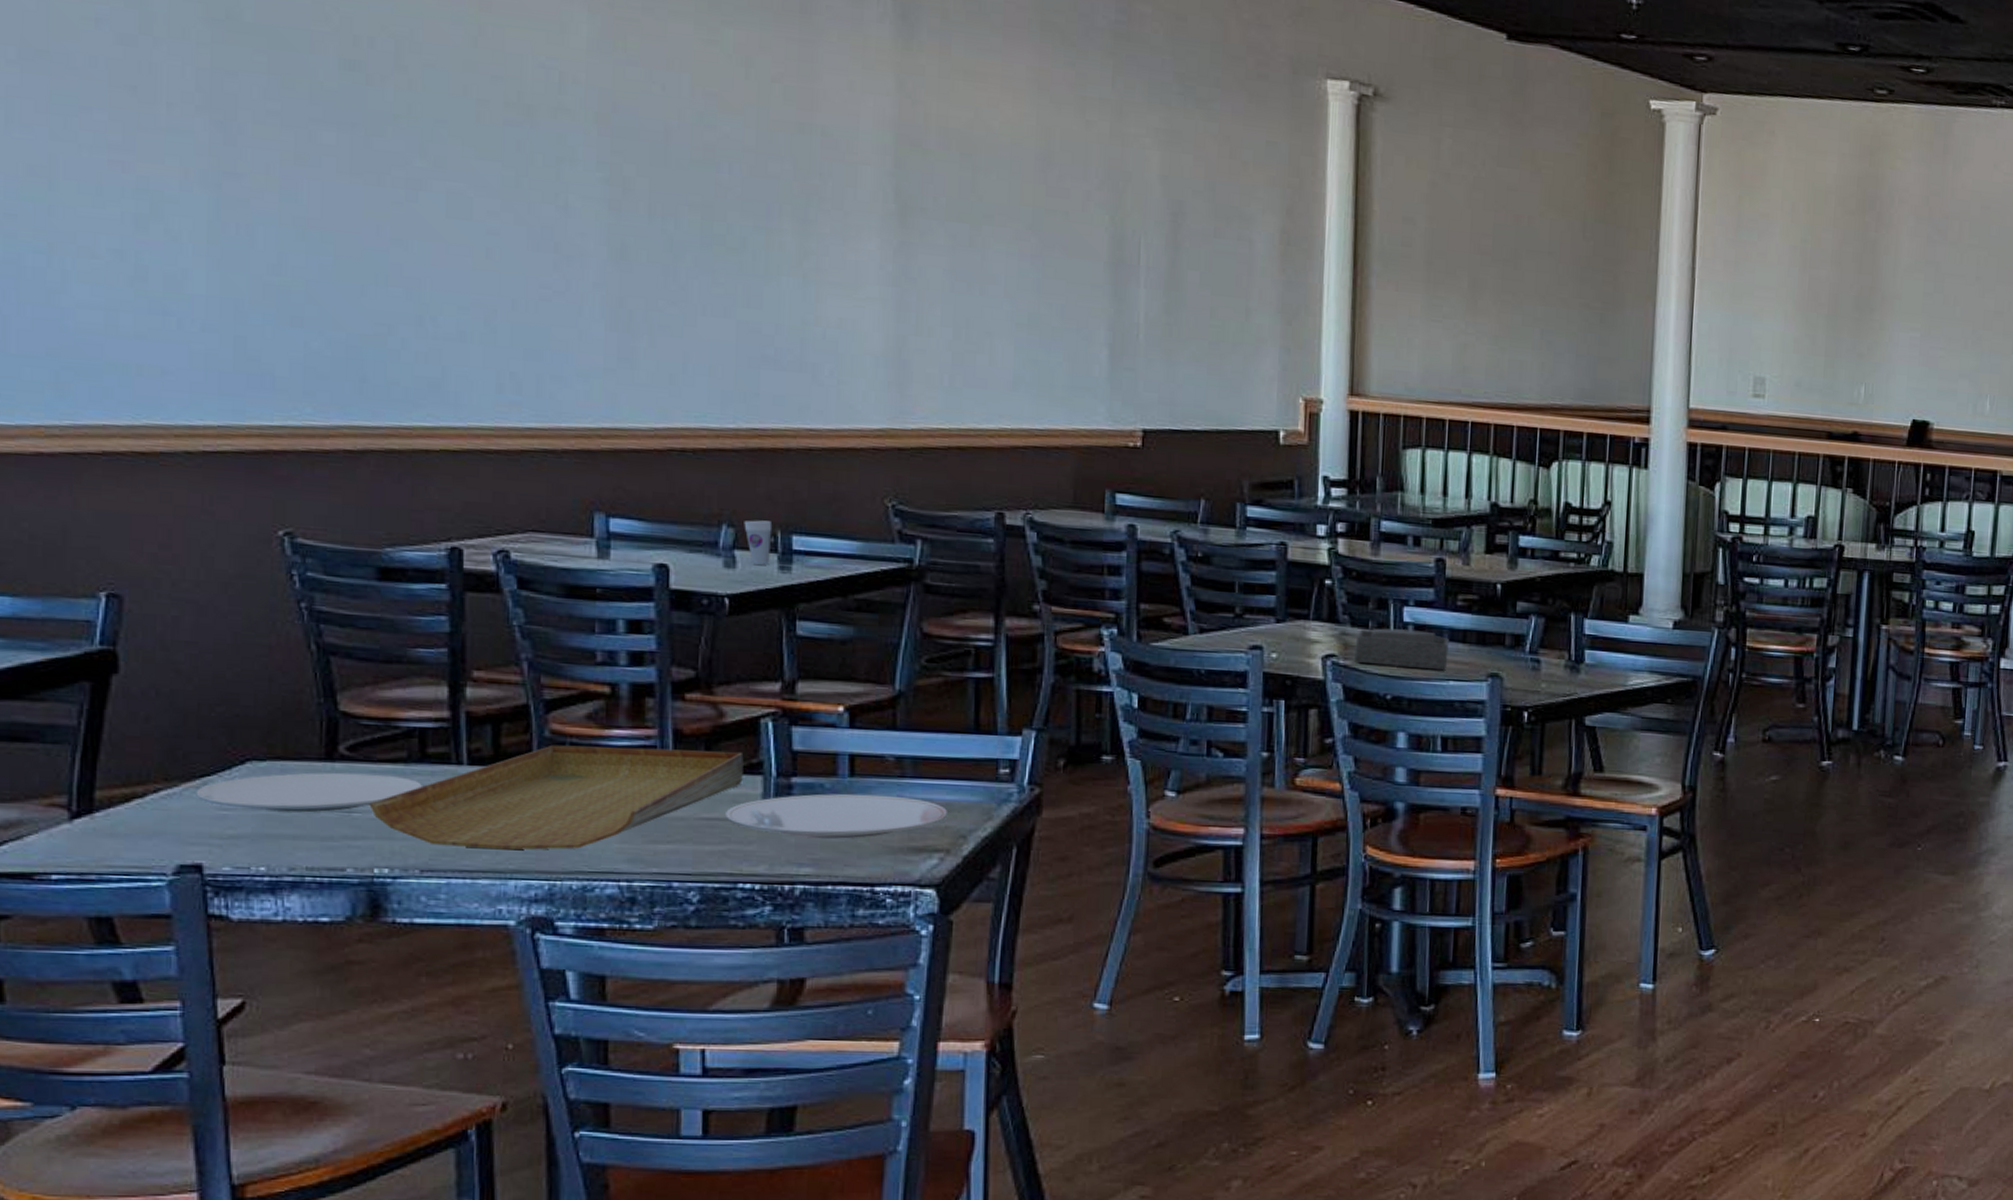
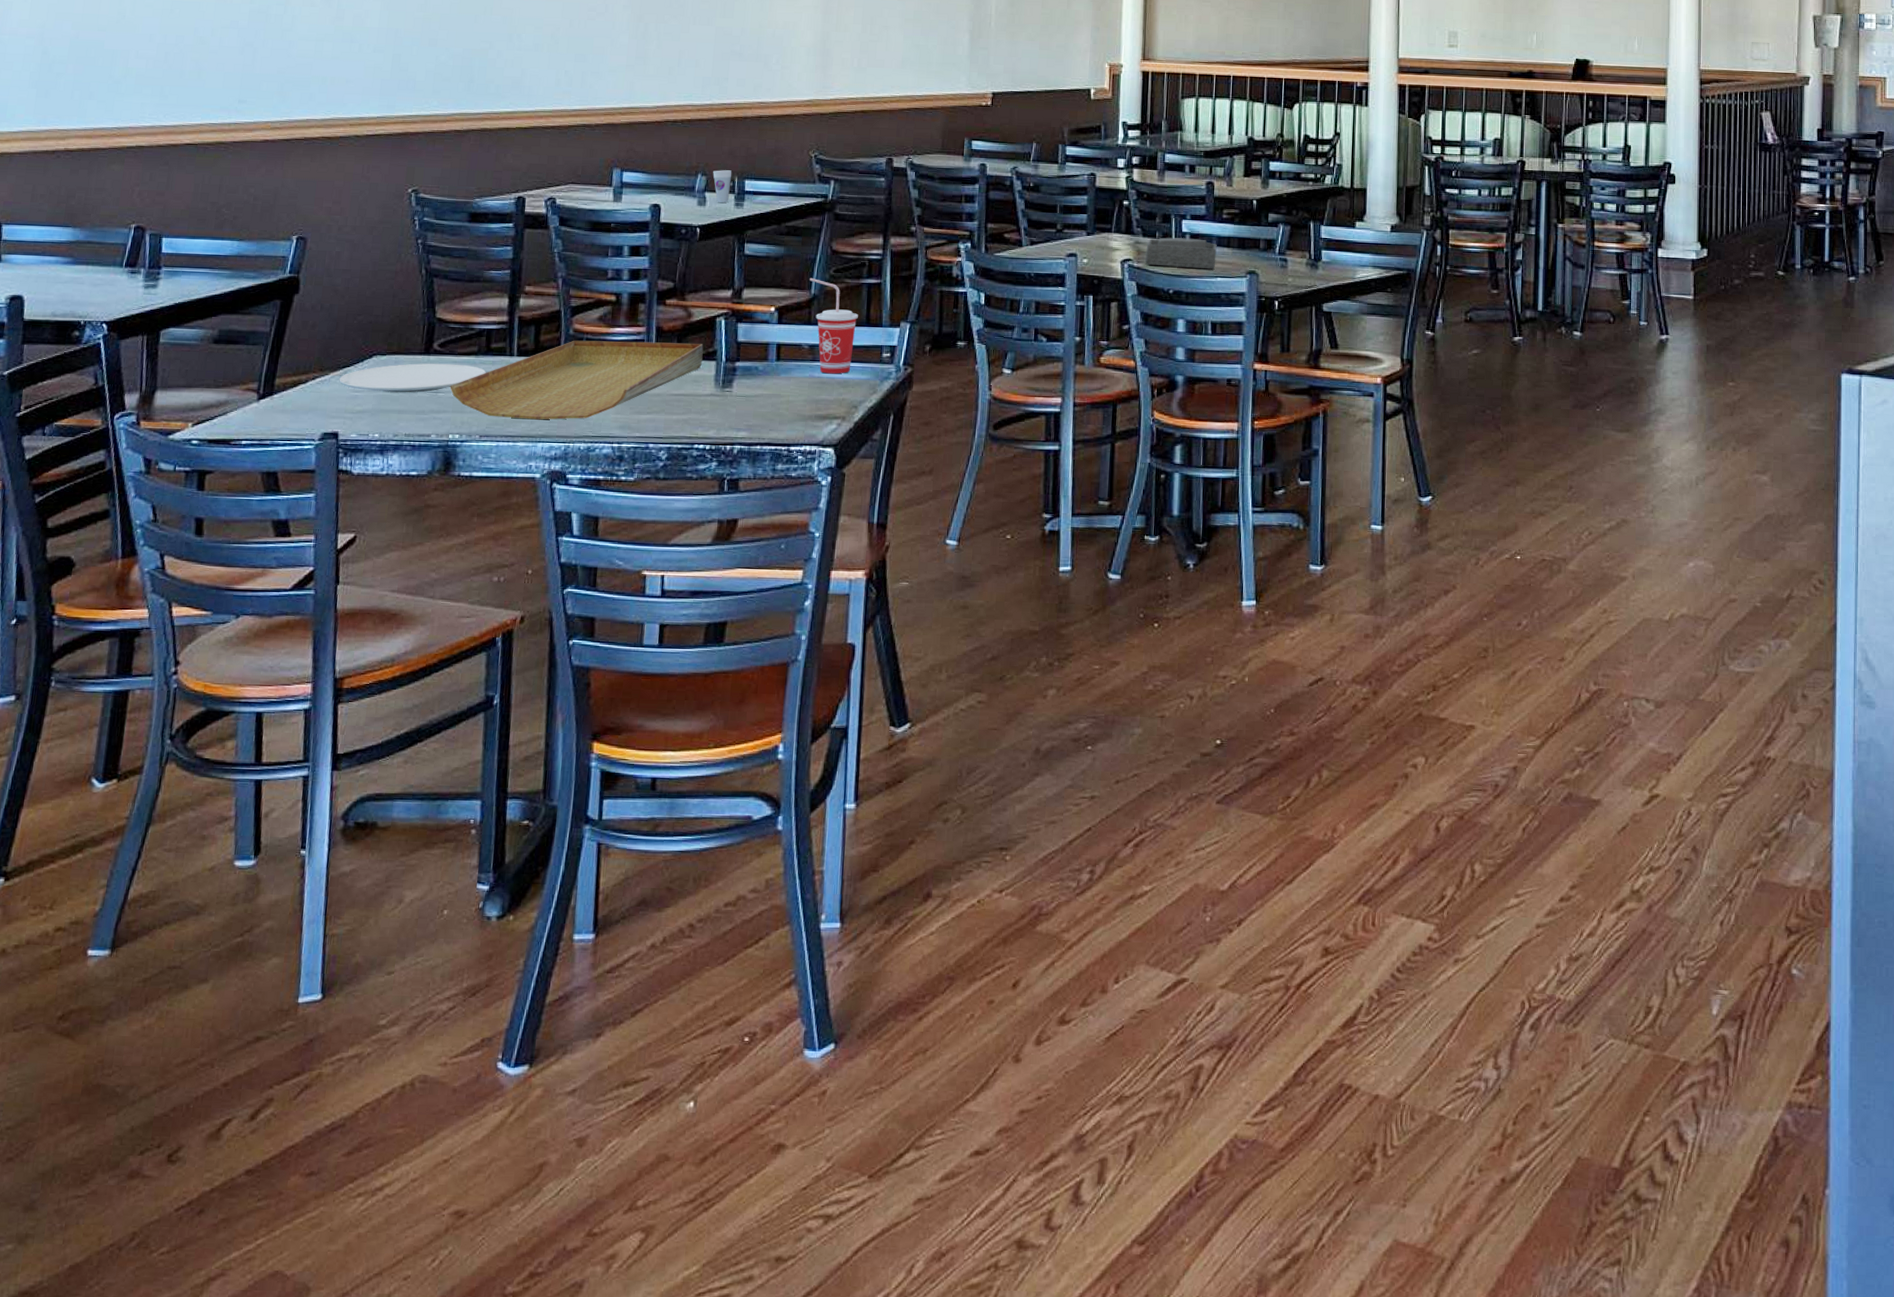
plate: present [726,793,948,839] -> none [688,374,845,409]
beverage cup: none [892,668,963,795] -> present [809,277,858,374]

